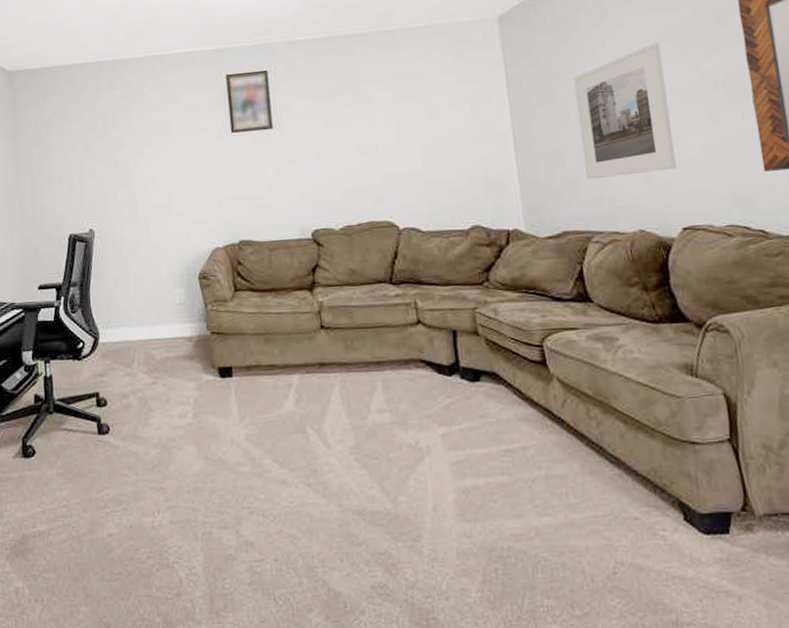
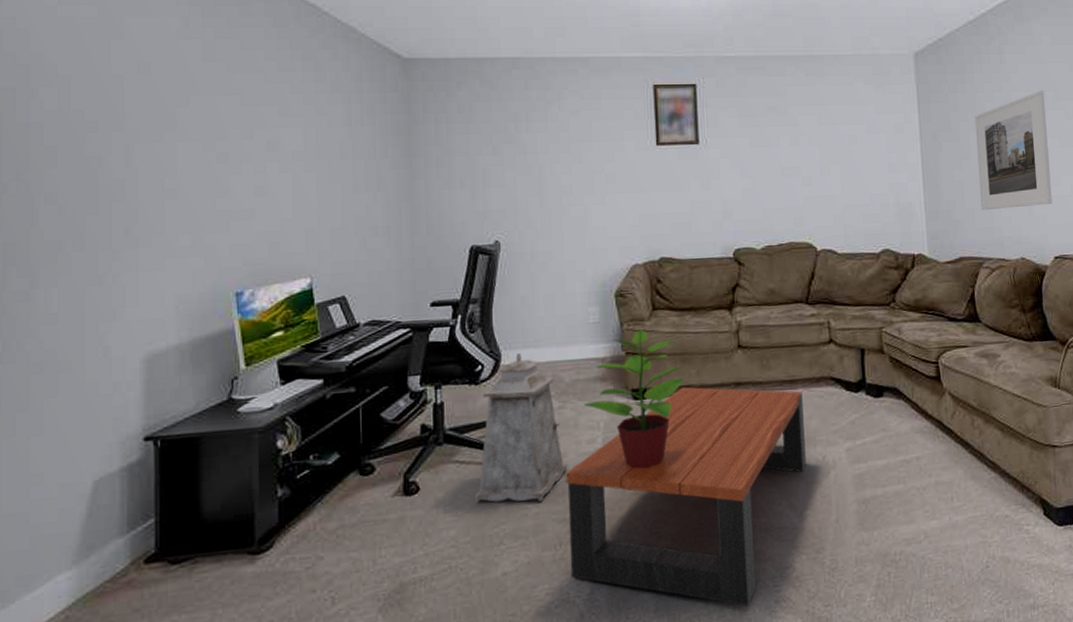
lantern: none [82,331,162,470] -> present [475,352,568,503]
coffee table: none [160,366,398,590] -> present [565,387,806,607]
potted plant: none [174,308,269,445] -> present [584,327,685,469]

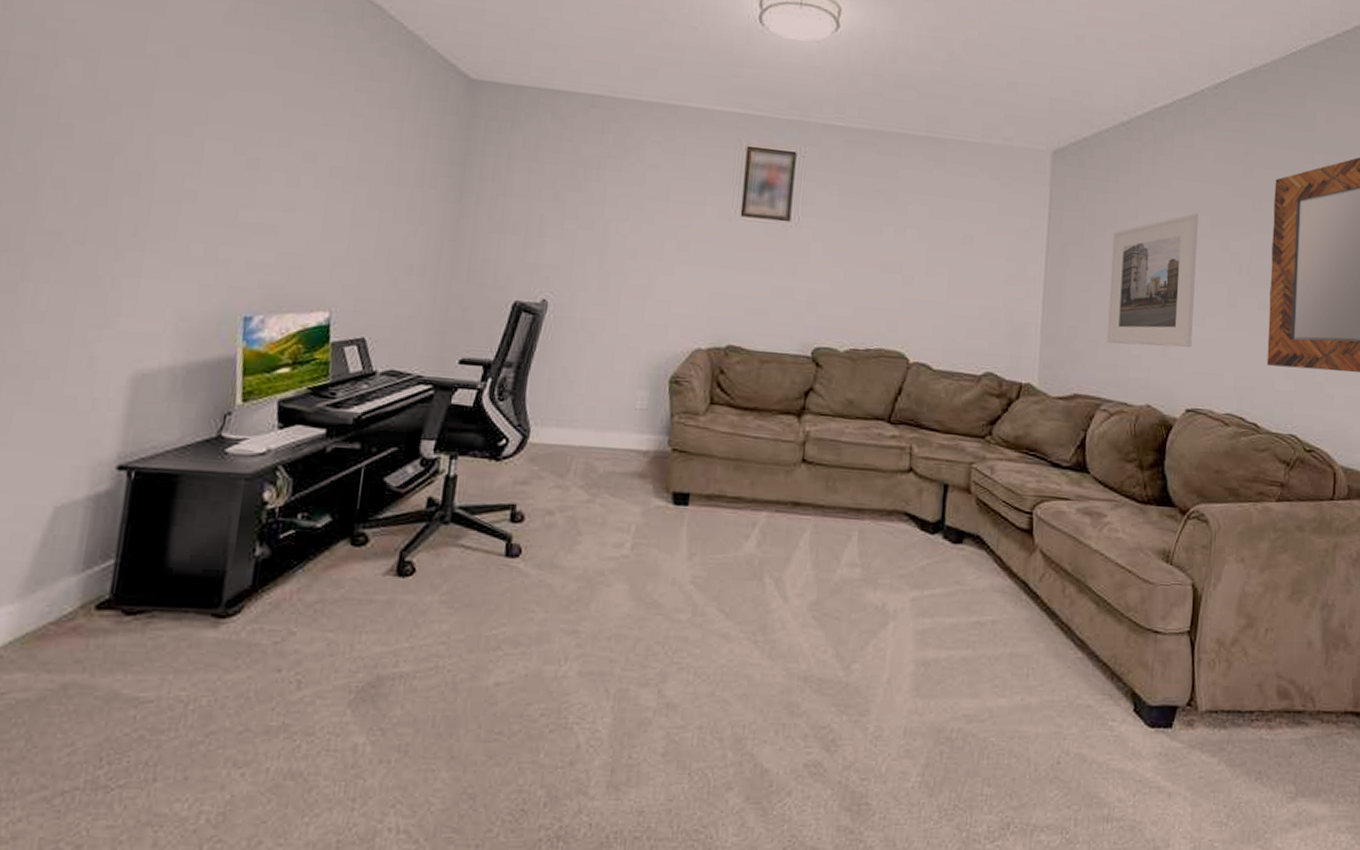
lantern: present [475,352,568,503] -> none [476,431,588,606]
coffee table: present [565,387,806,607] -> none [572,498,869,766]
potted plant: present [584,327,685,469] -> none [615,422,736,587]

